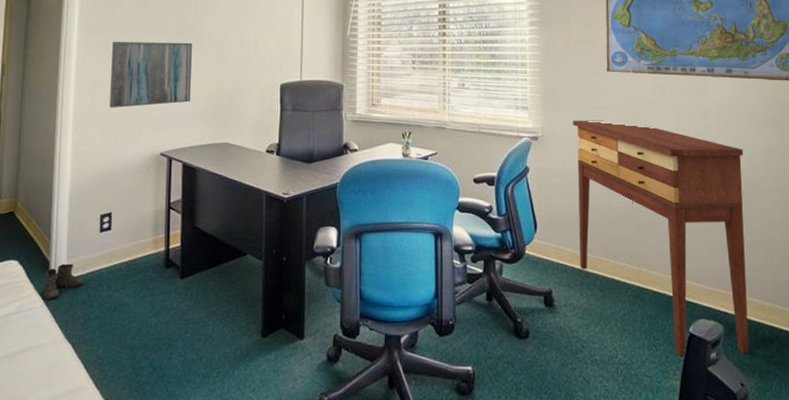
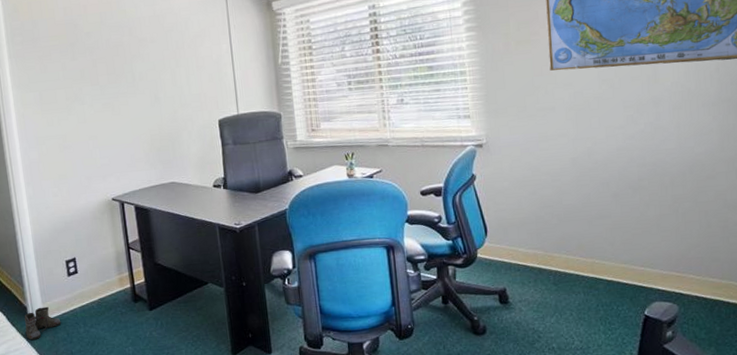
wall art: present [110,42,192,108] -> none [48,88,132,161]
console table: present [572,120,749,357] -> none [517,120,706,338]

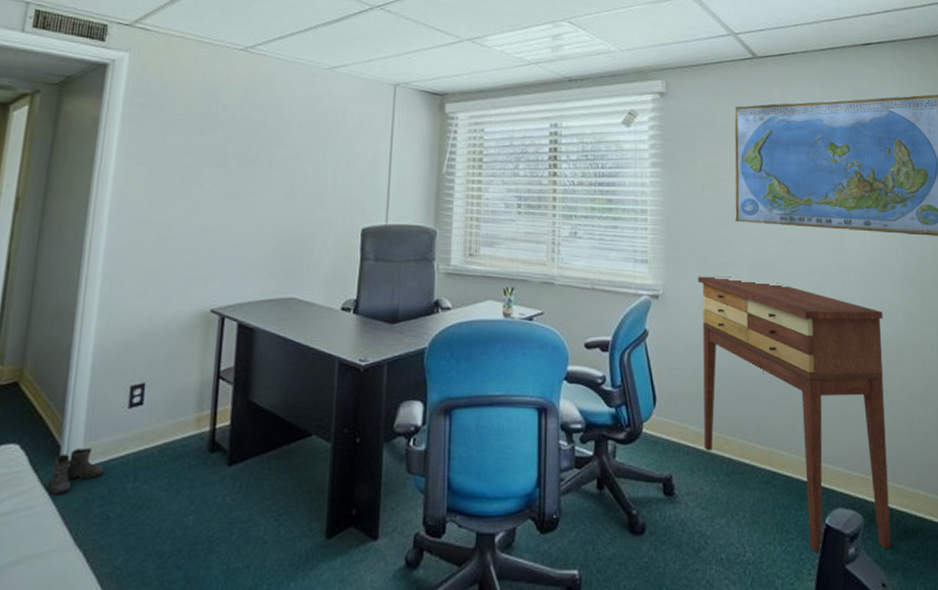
console table: none [517,120,706,338] -> present [697,276,891,553]

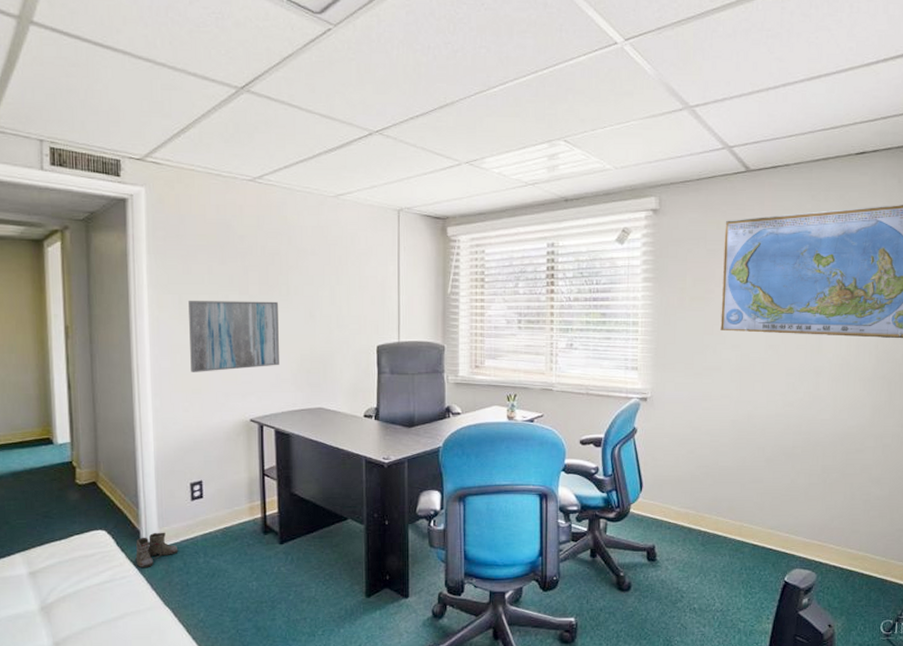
wall art: none [150,173,257,254] -> present [188,301,279,372]
console table: present [697,276,891,553] -> none [683,380,852,603]

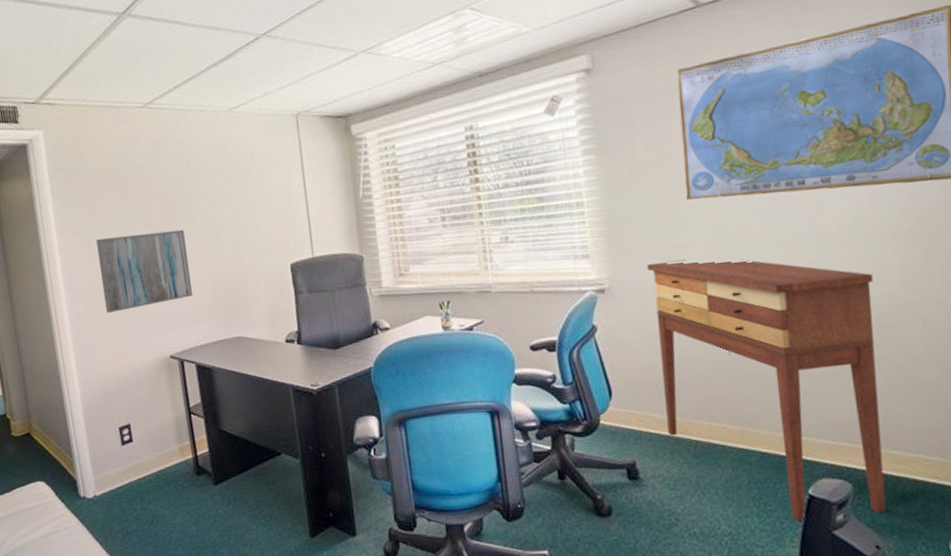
boots: present [132,532,179,568] -> none [73,479,115,518]
console table: none [683,380,852,603] -> present [647,259,886,522]

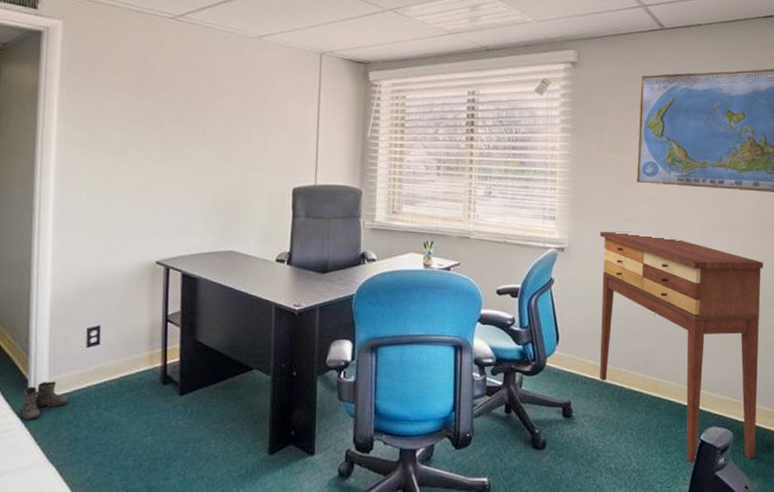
boots: none [73,479,115,518] -> present [17,381,69,421]
wall art: present [96,229,192,313] -> none [96,137,193,211]

